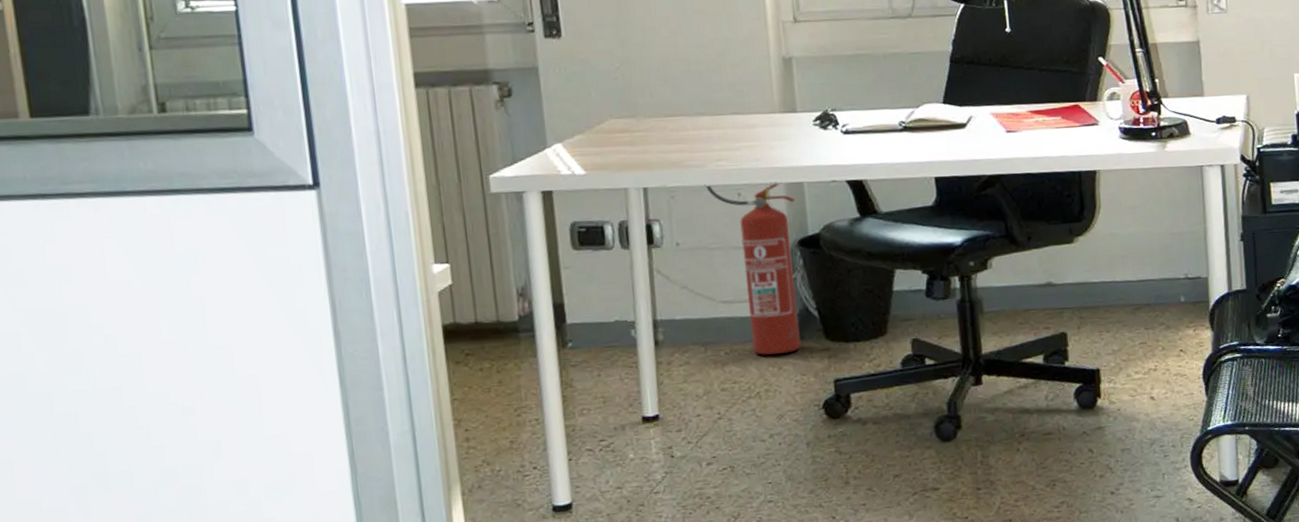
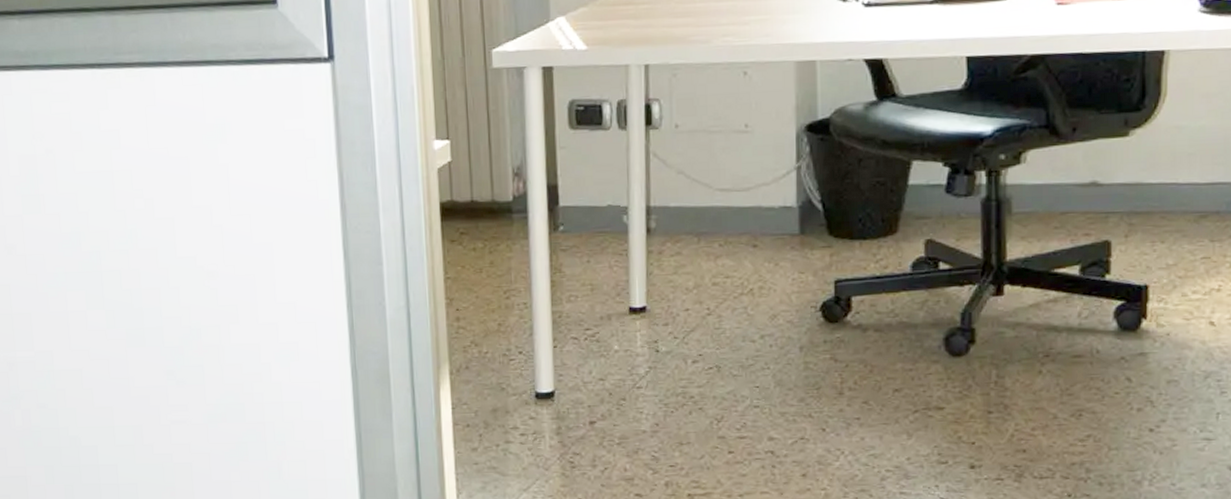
fire extinguisher: present [704,181,801,355] -> none [709,59,805,249]

